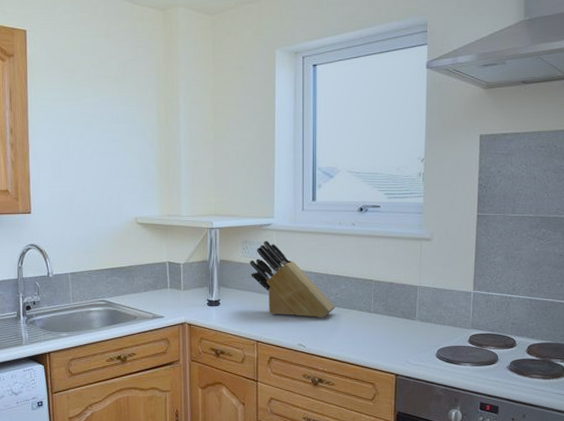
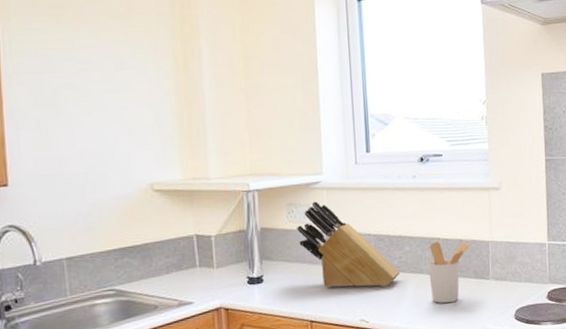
utensil holder: none [361,283,400,338] -> present [428,241,470,304]

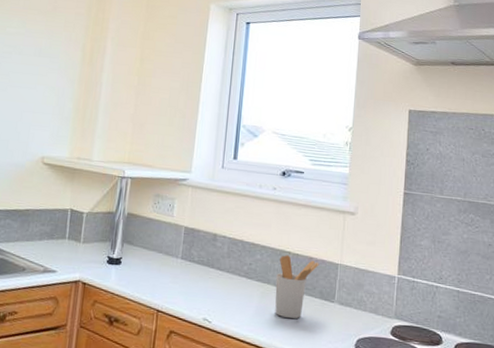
knife block: present [297,201,400,288] -> none [159,196,248,291]

